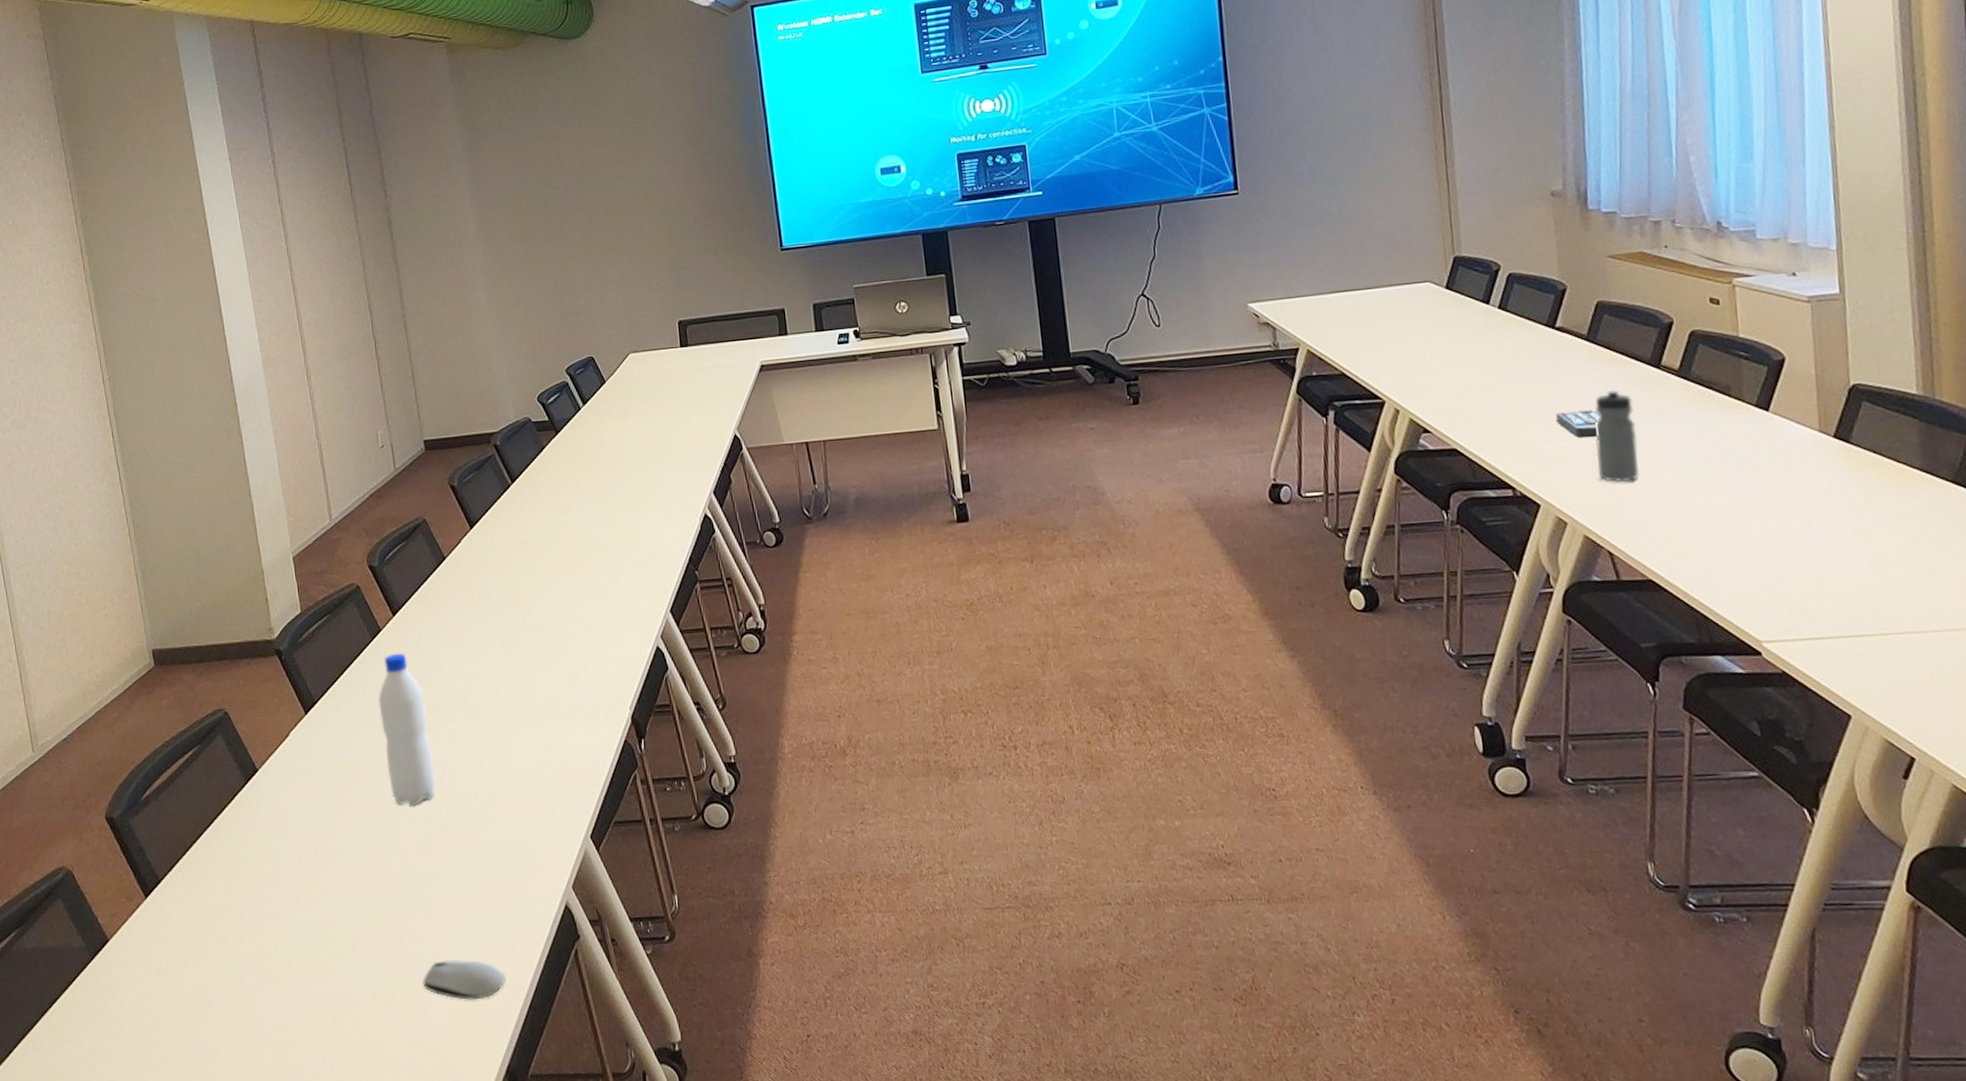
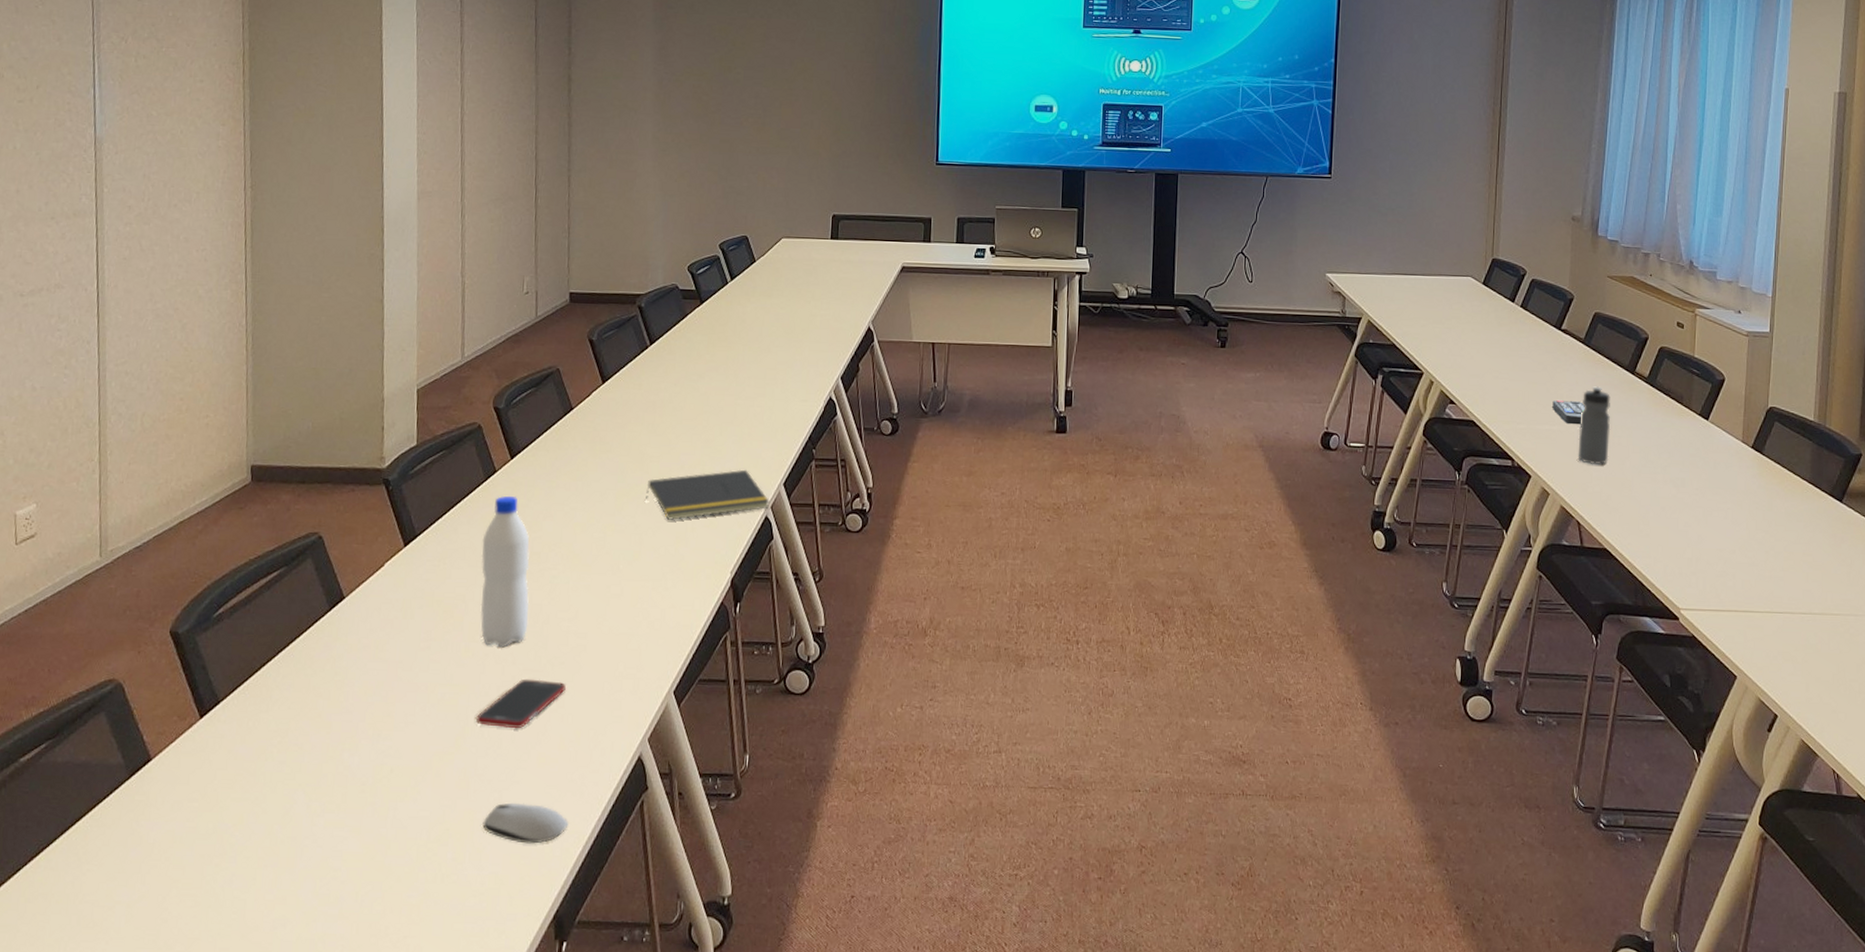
cell phone: none [400,834,482,886] -> present [475,678,566,728]
notepad: none [531,600,659,661] -> present [646,469,771,520]

